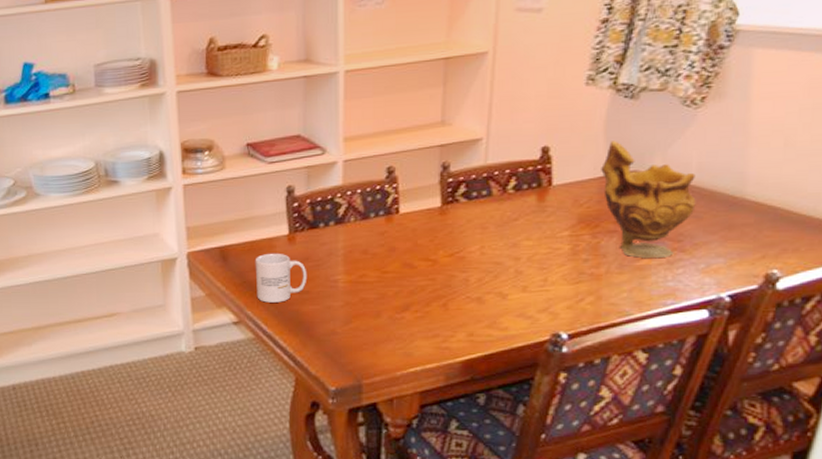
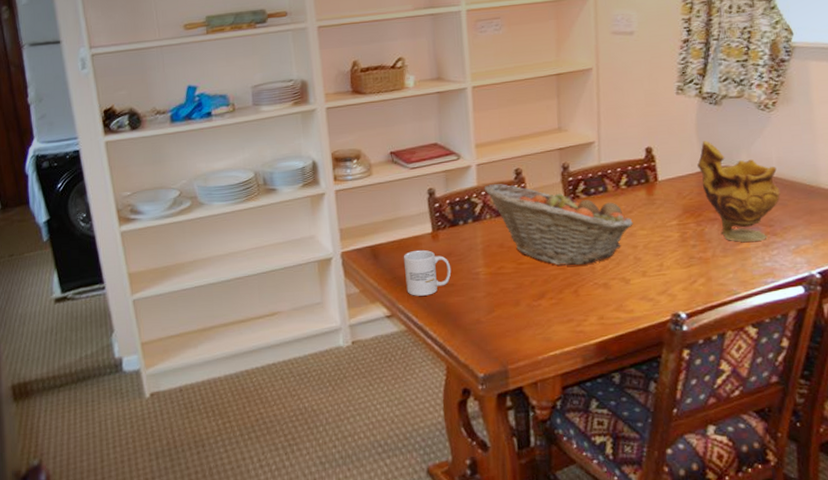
fruit basket: none [350,183,518,276] -> present [484,184,633,266]

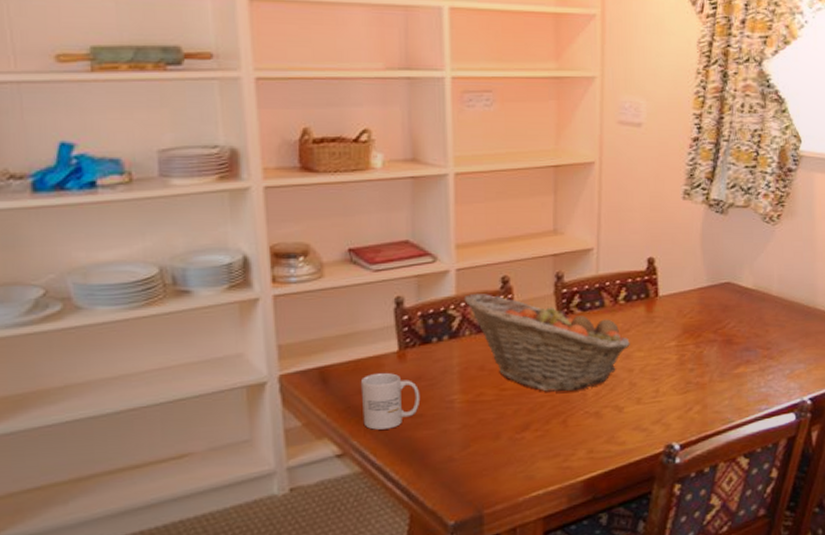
vase: present [697,141,780,242] -> none [700,253,779,366]

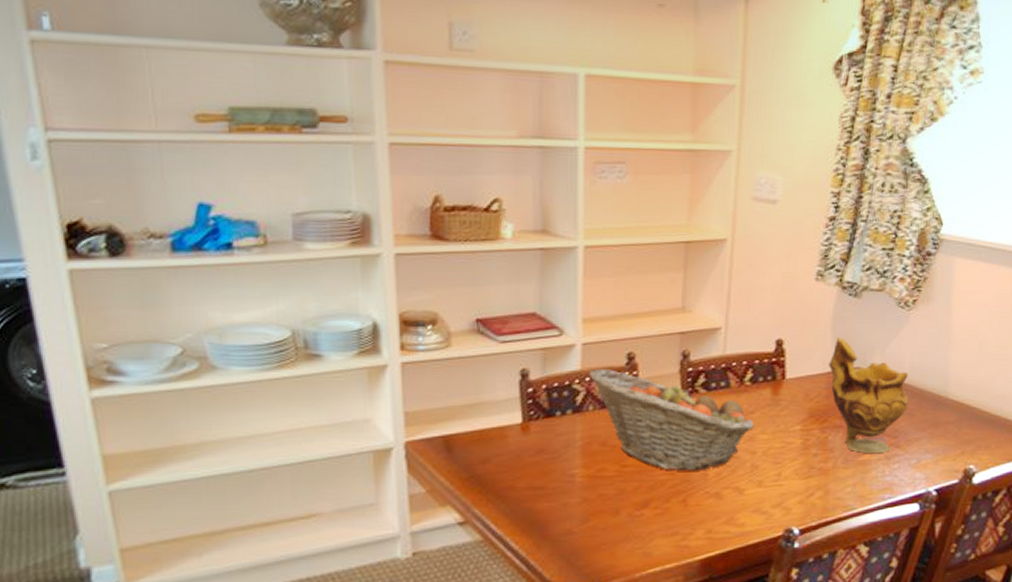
mug: present [360,372,421,430] -> none [484,443,542,500]
vase: none [700,253,779,366] -> present [829,337,909,453]

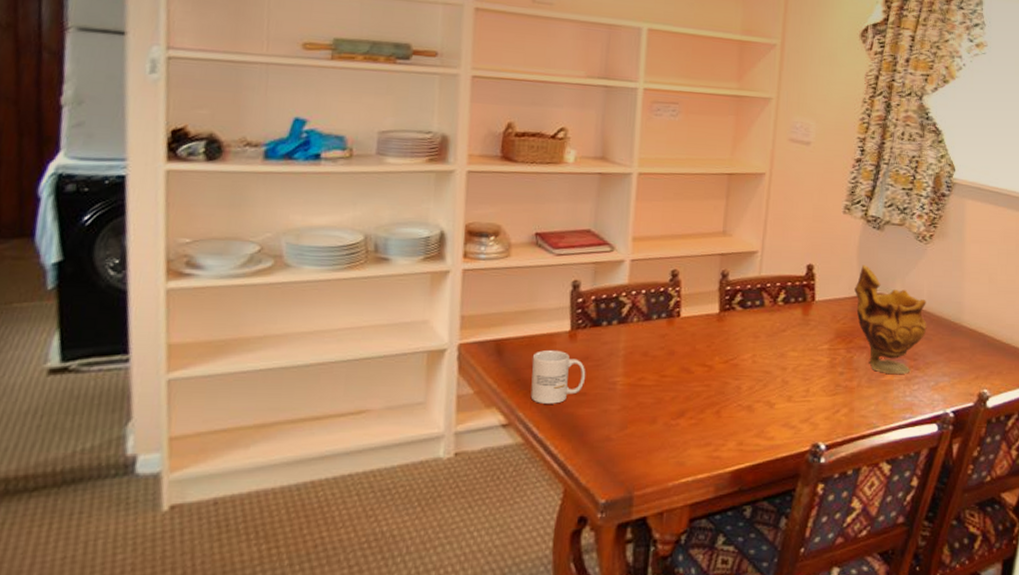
mug: none [484,443,542,500] -> present [530,349,586,404]
fruit basket: present [589,369,754,470] -> none [635,284,785,383]

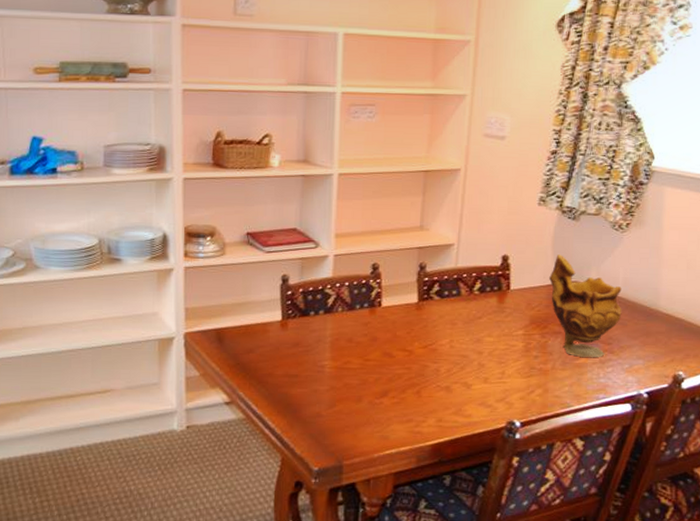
mug: present [530,349,586,404] -> none [249,337,297,385]

